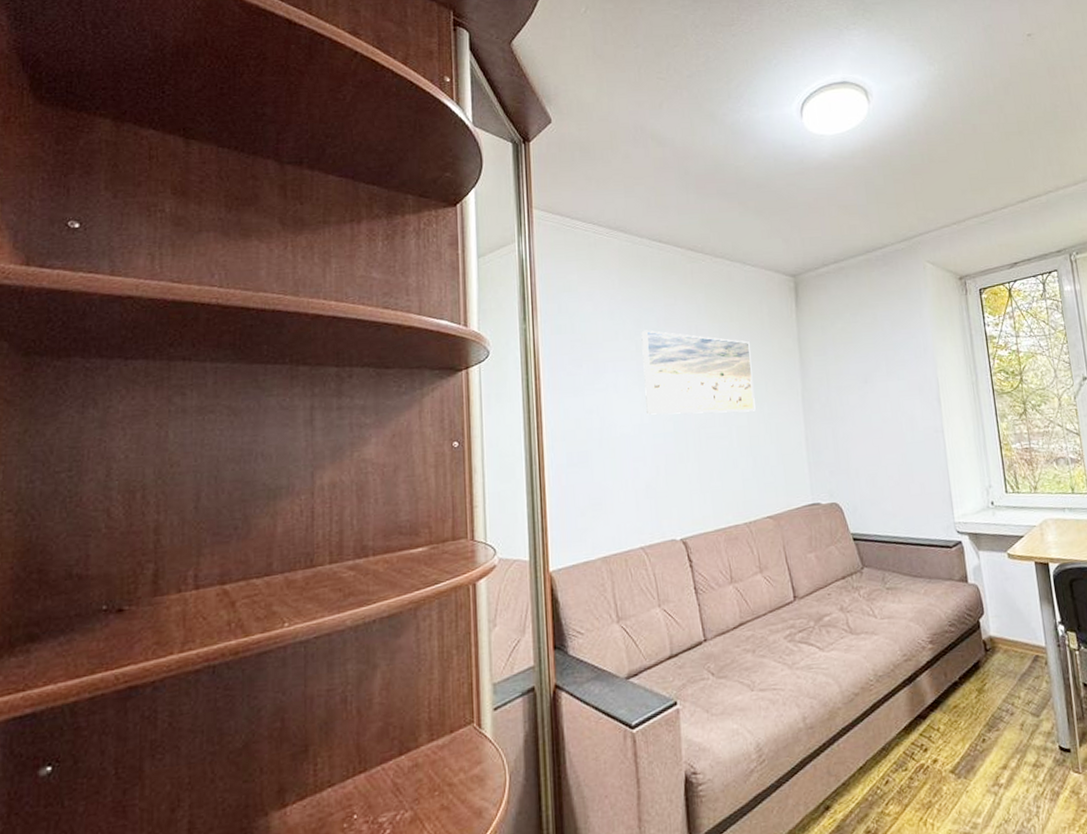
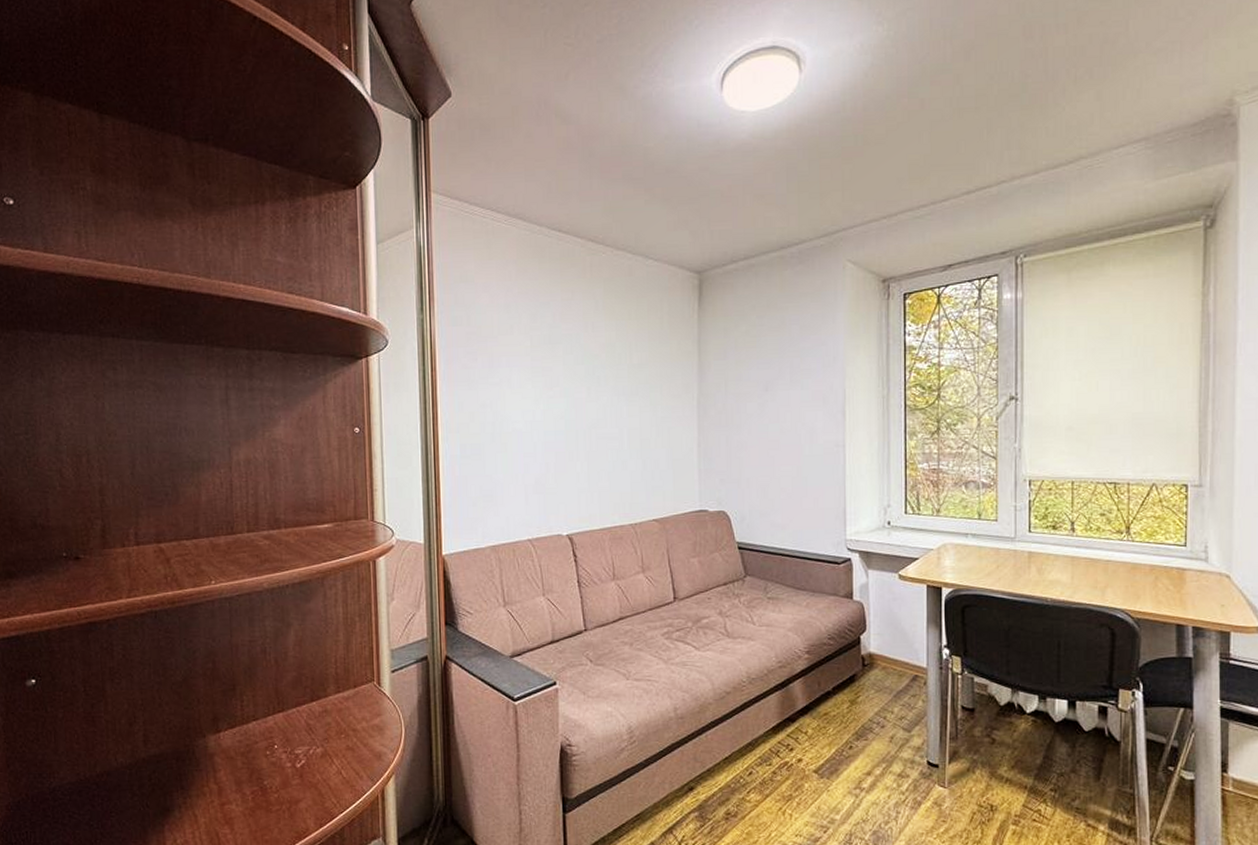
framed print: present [641,330,756,415] -> none [536,325,649,415]

